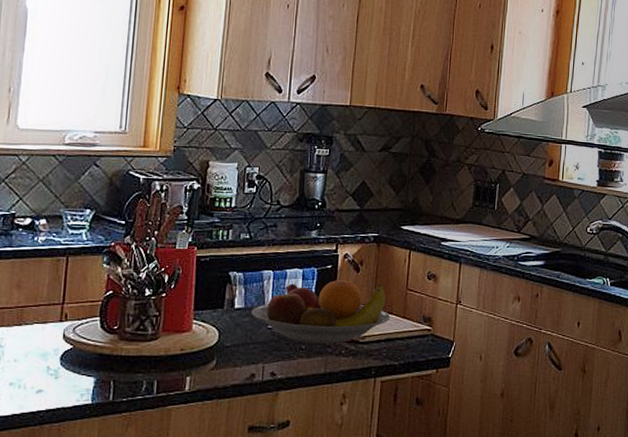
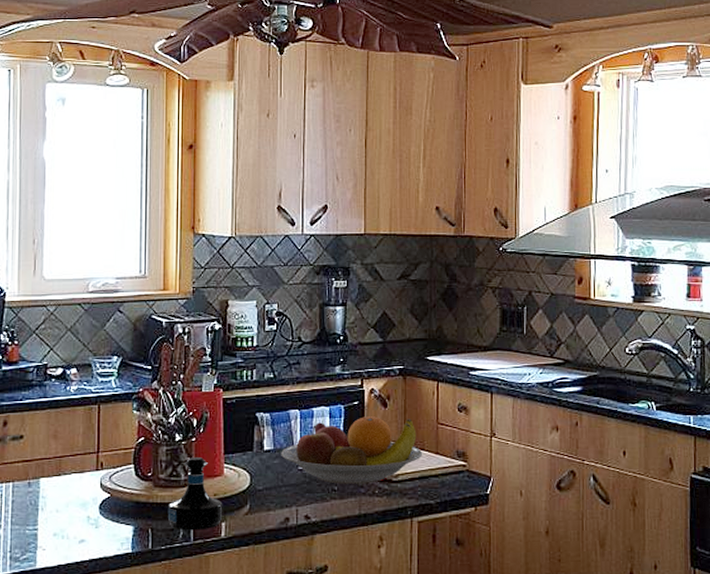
tequila bottle: none [131,312,189,384] -> present [167,457,223,531]

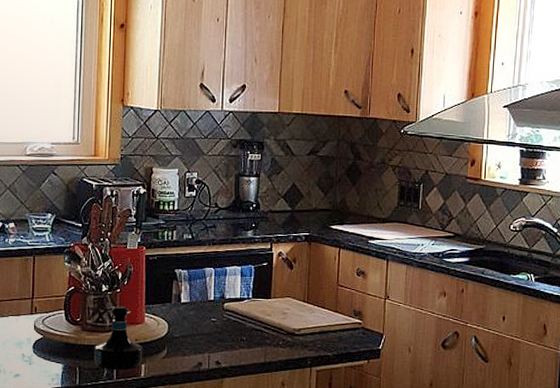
fruit bowl: present [281,416,423,485] -> none [196,276,324,336]

